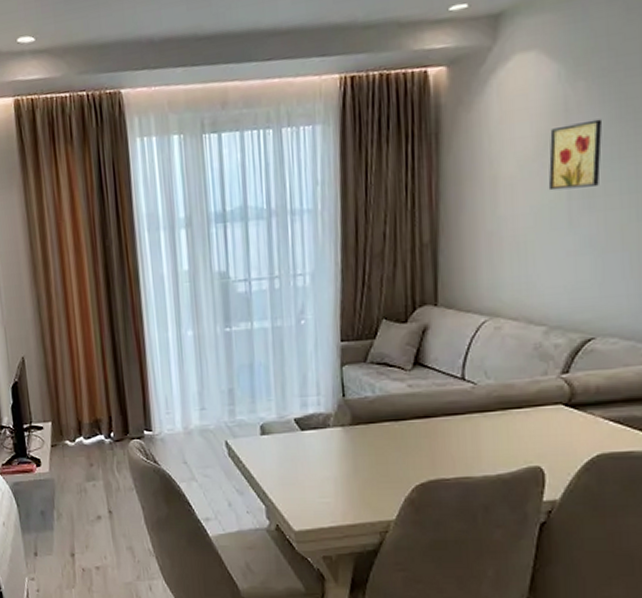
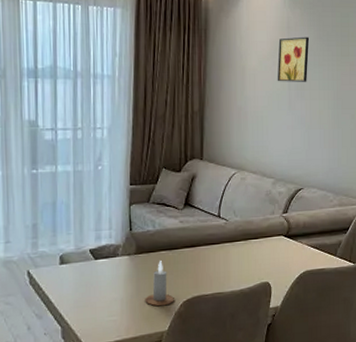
candle: none [364,434,403,490] -> present [145,261,174,307]

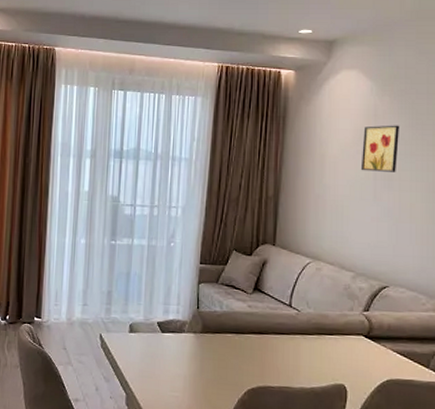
candle: present [145,261,174,307] -> none [208,343,238,391]

